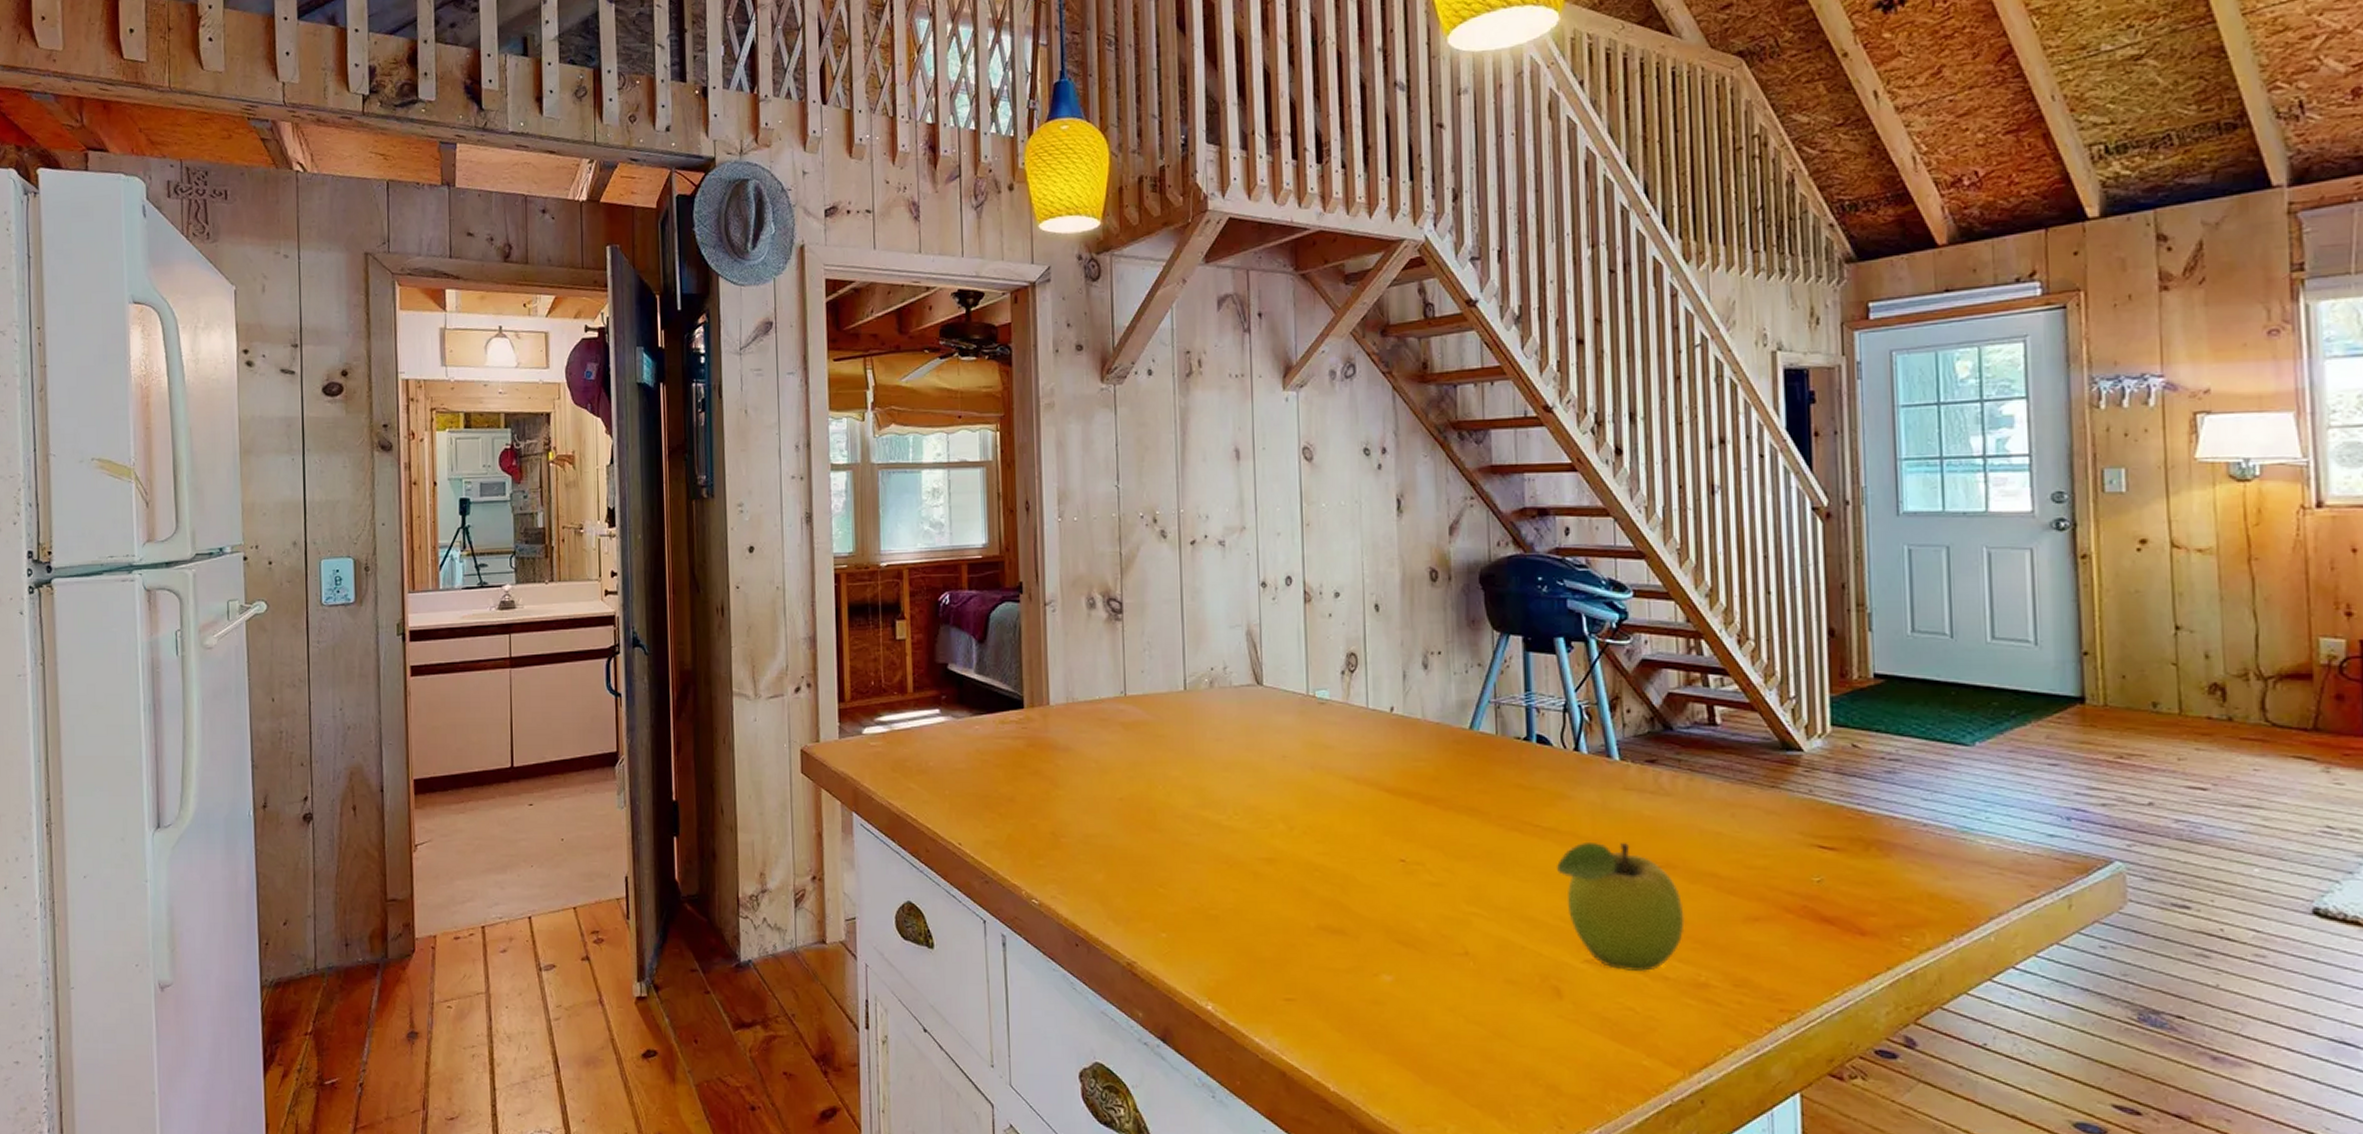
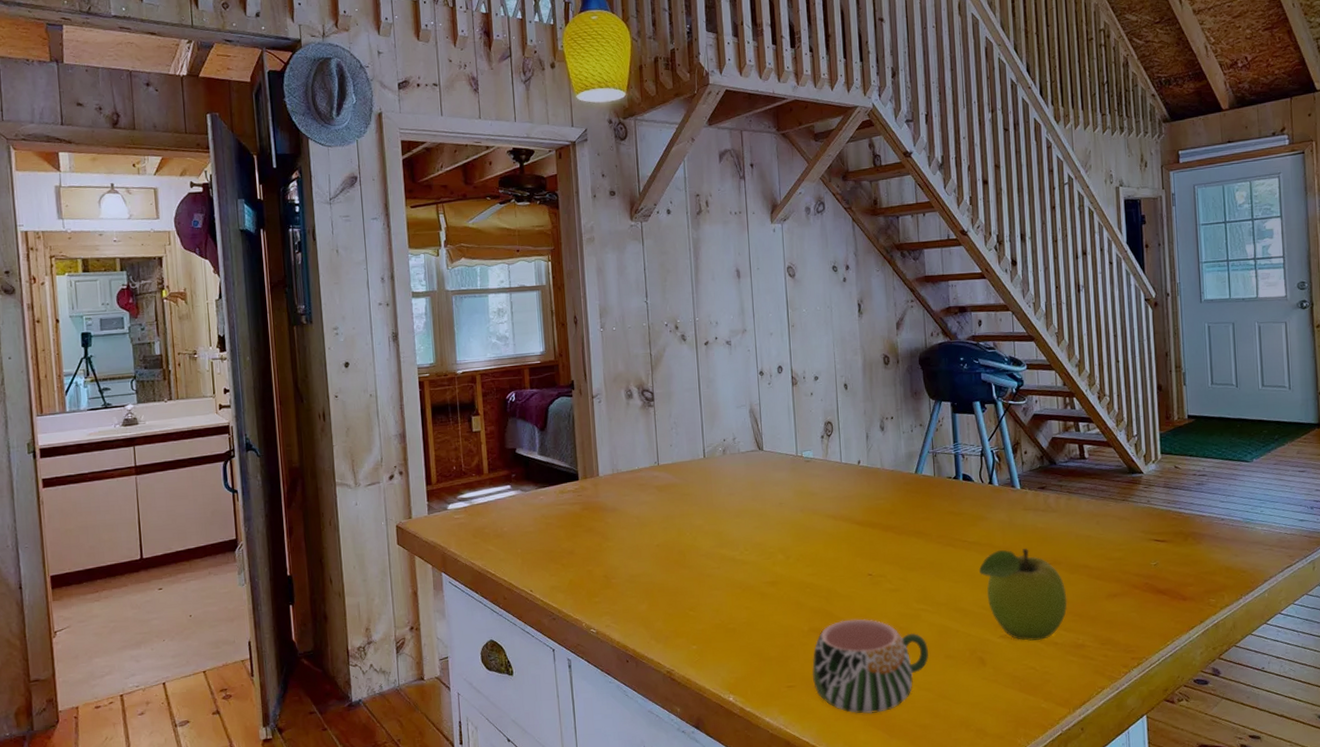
mug: none [1318,918,1481,1048] -> present [811,619,929,714]

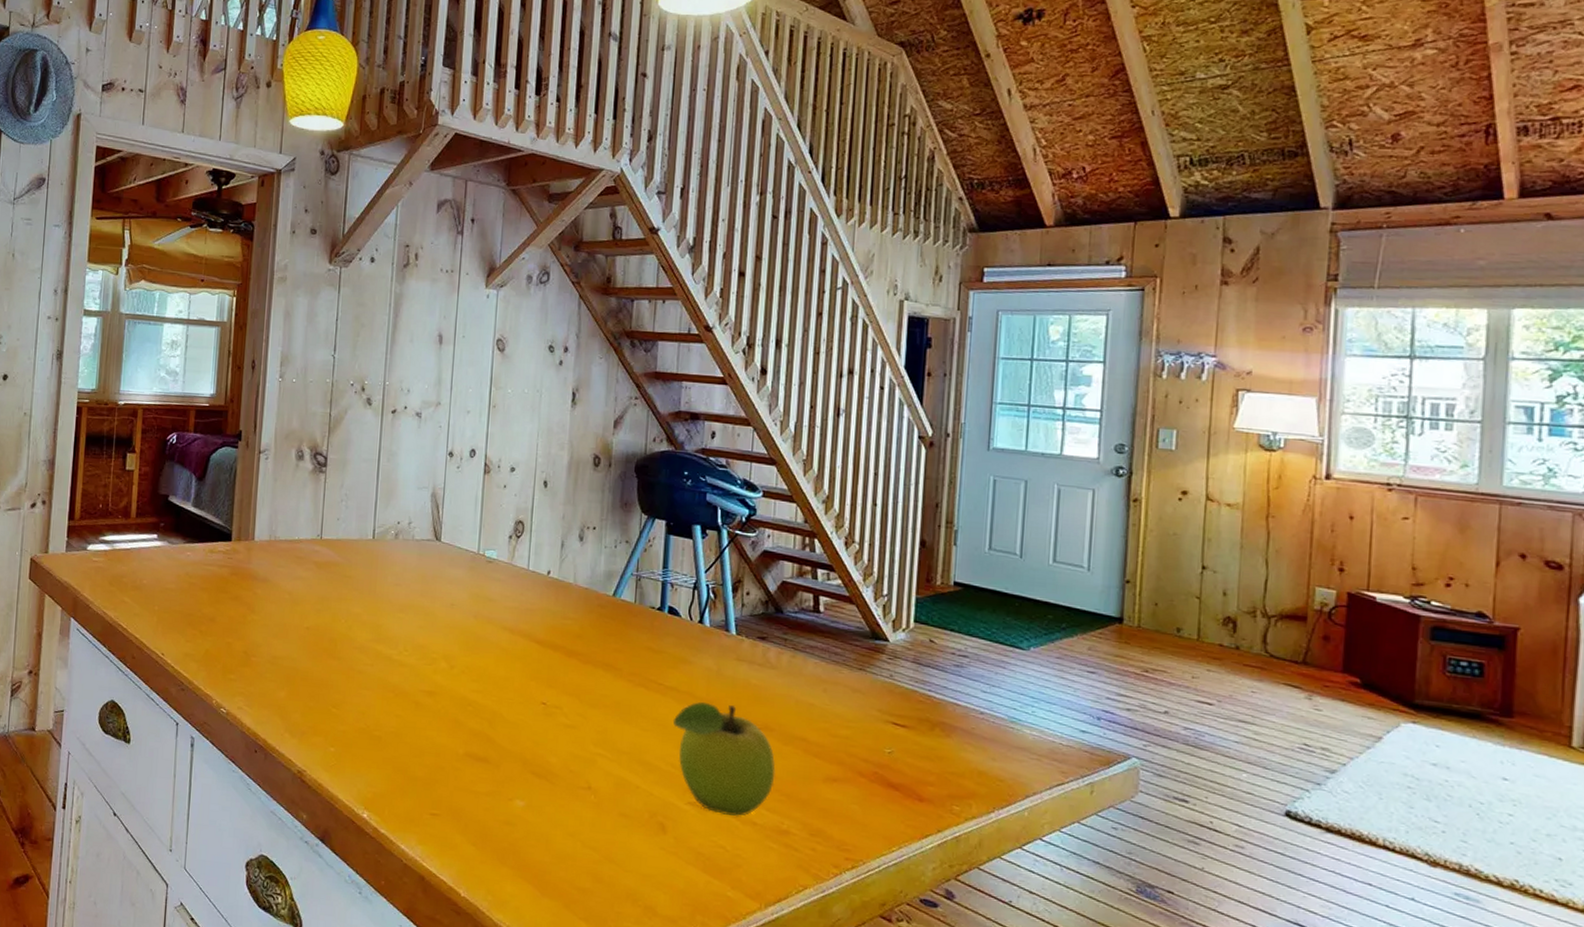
mug: present [811,619,929,714] -> none [460,749,600,864]

